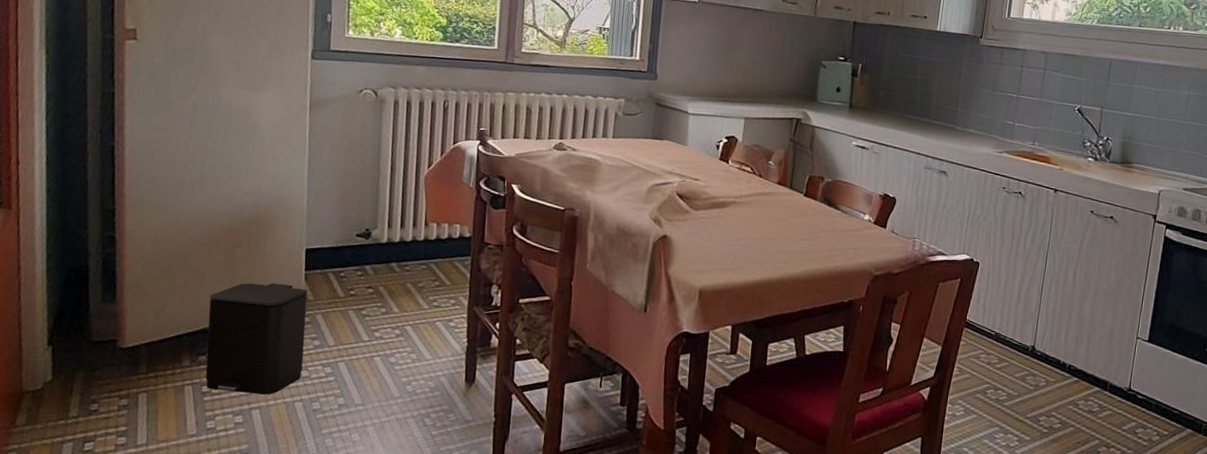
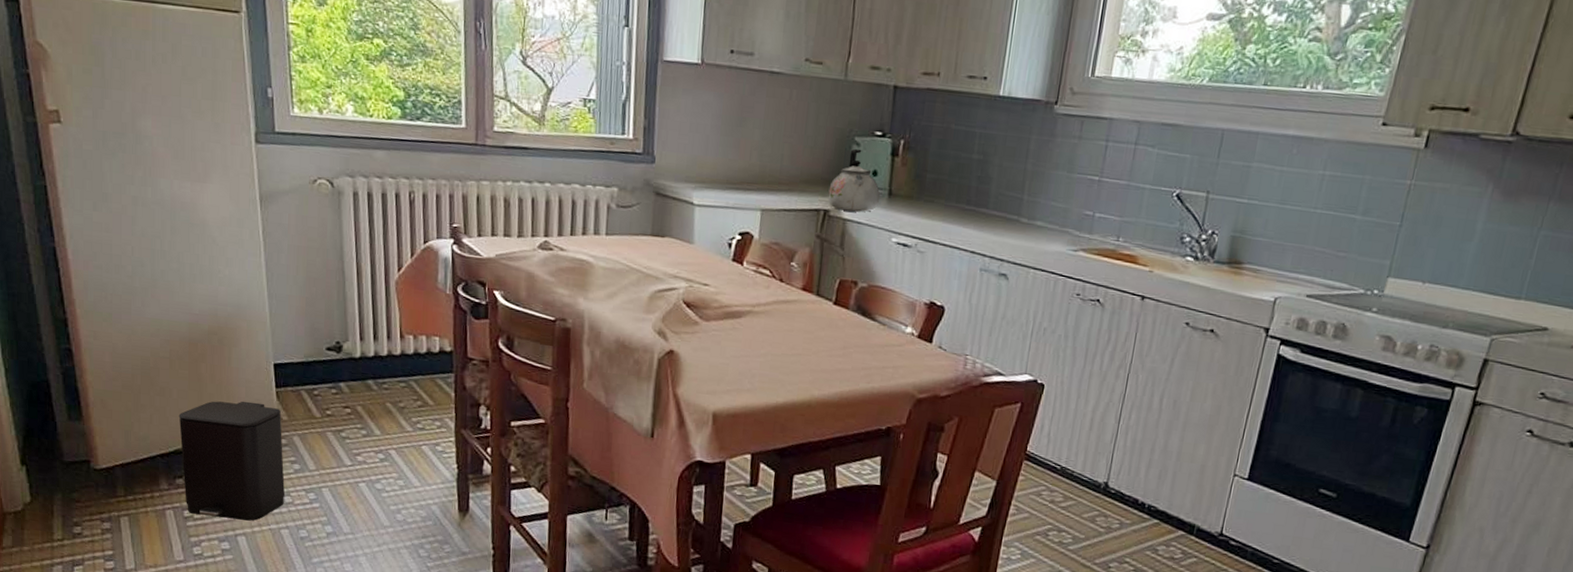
kettle: none [800,70,843,121] -> present [827,148,881,213]

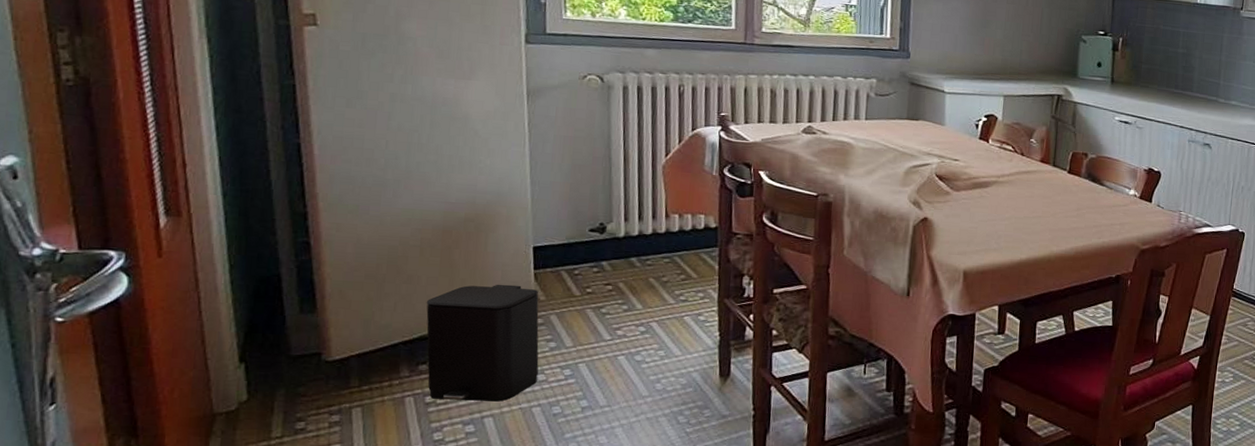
kettle: present [827,148,881,213] -> none [1060,45,1105,97]

